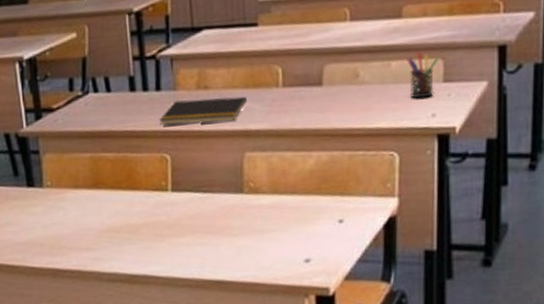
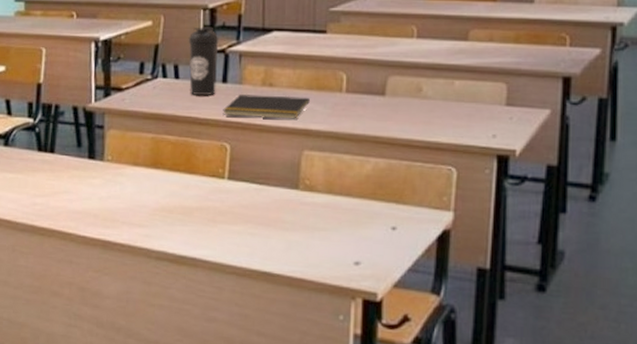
water bottle: none [116,32,150,108] -> present [188,27,219,96]
pen holder: present [407,52,439,99] -> none [470,74,503,119]

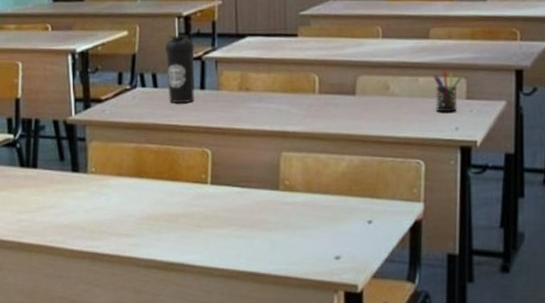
notepad: present [223,94,310,119] -> none [202,99,285,123]
pen holder: none [470,74,503,119] -> present [433,70,462,113]

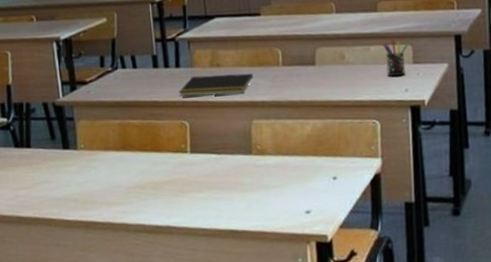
water bottle: present [164,34,195,104] -> none [141,18,171,82]
notepad: none [202,99,285,123] -> present [179,73,253,97]

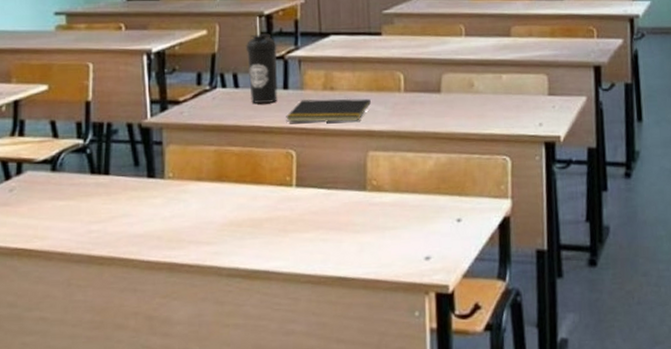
water bottle: none [141,18,171,82] -> present [245,33,278,104]
pen holder: present [383,39,408,77] -> none [516,67,544,109]

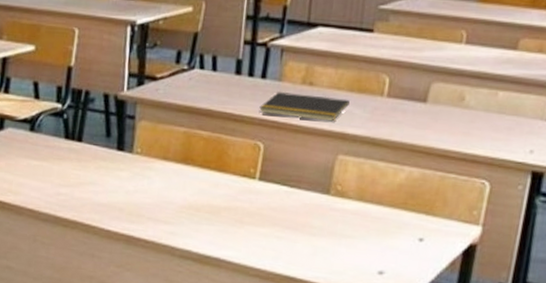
water bottle: present [245,33,278,104] -> none [227,16,262,92]

